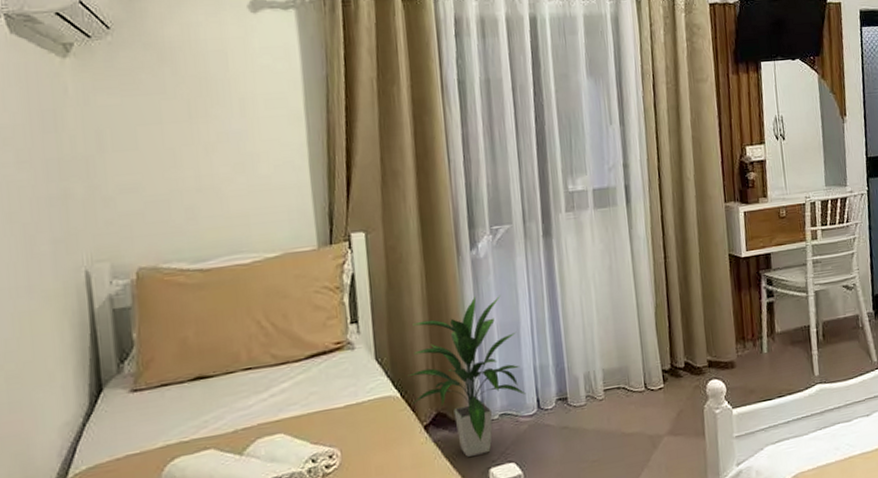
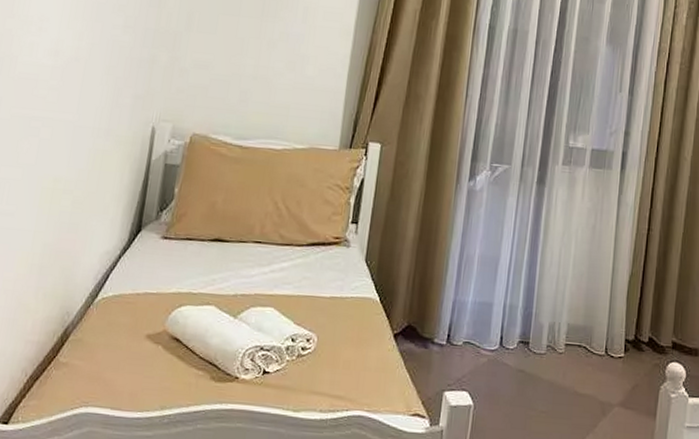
indoor plant: present [407,296,526,457] -> none [388,224,495,376]

